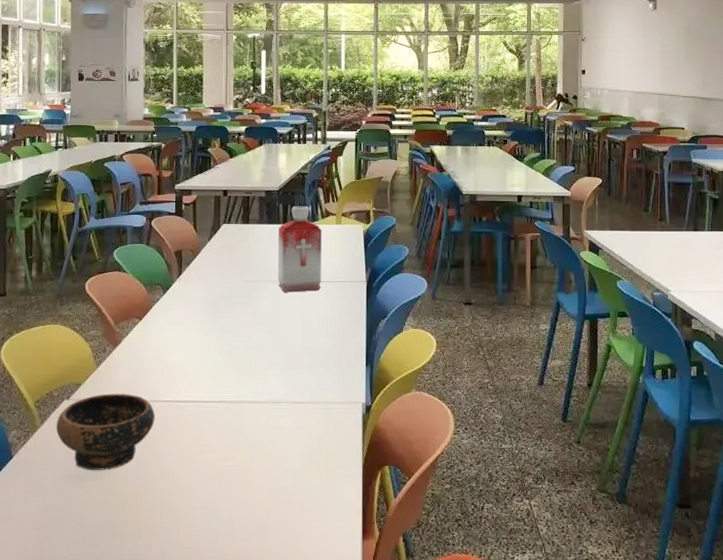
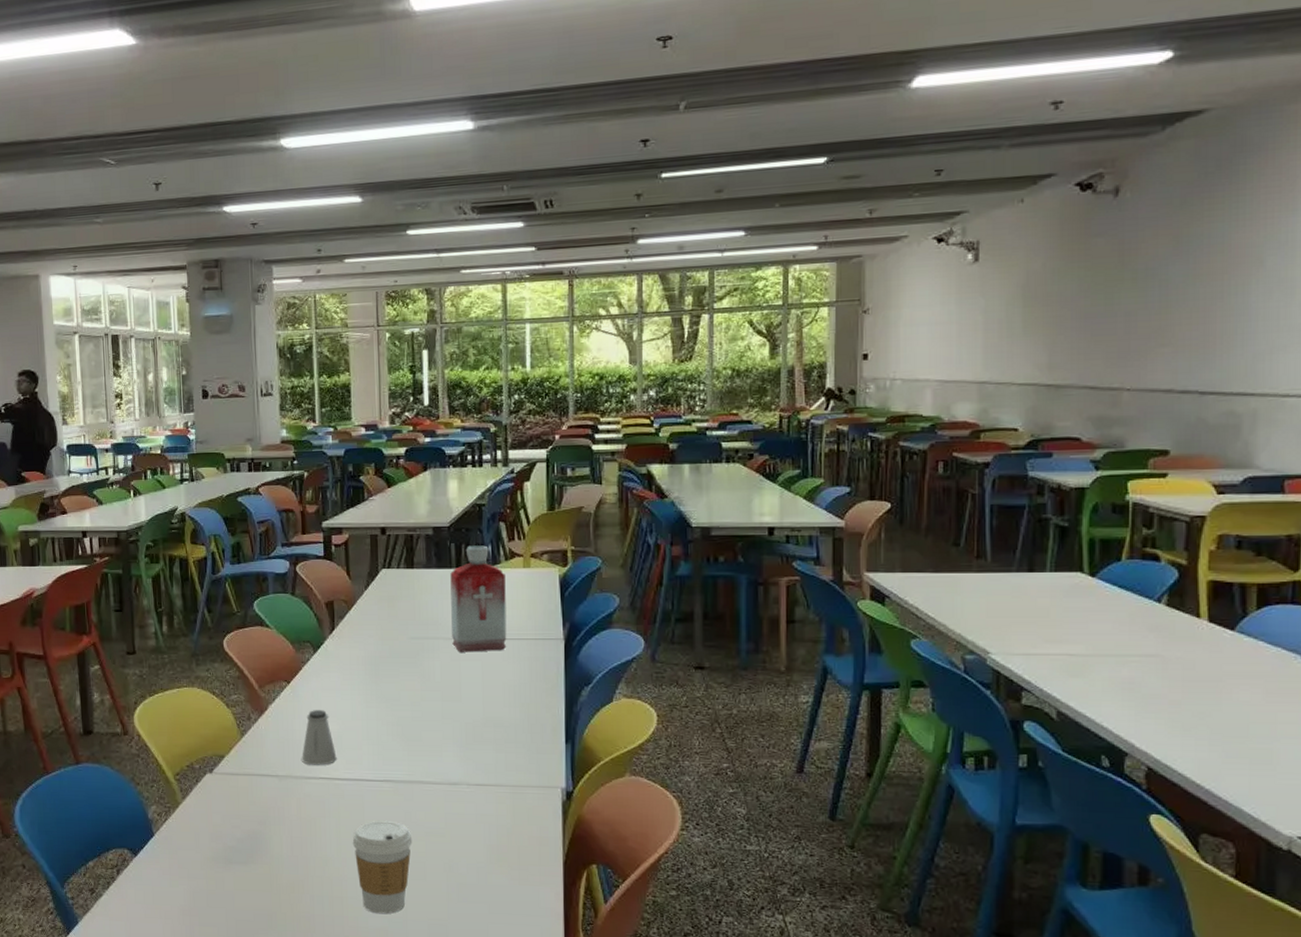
bowl: present [56,393,155,470] -> none [199,767,311,854]
saltshaker: none [149,342,179,390] -> present [302,710,337,765]
coffee cup: none [189,436,240,518] -> present [352,820,413,915]

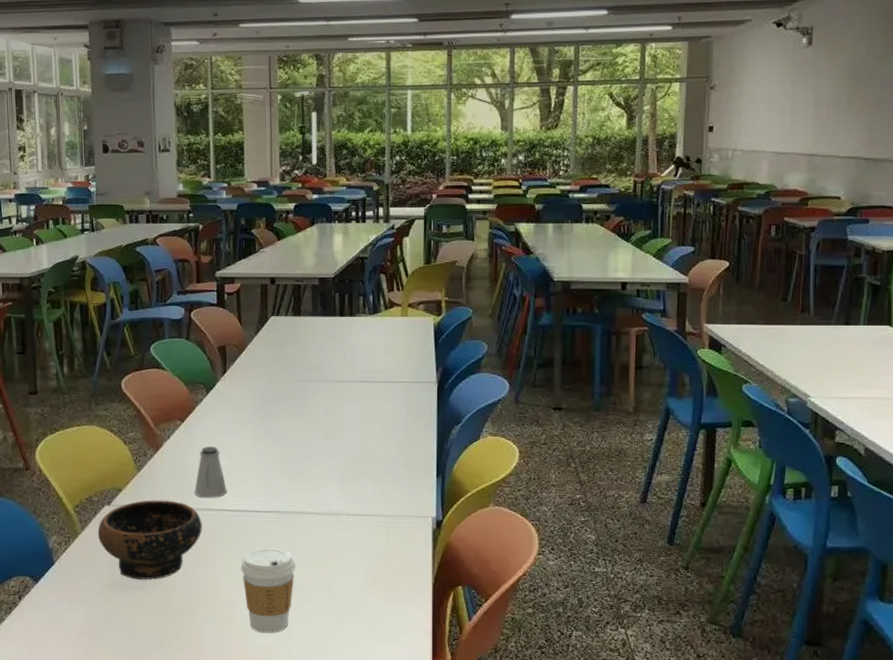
bowl: none [199,767,311,854] -> present [97,500,202,580]
bottle: present [450,545,507,652] -> none [334,295,385,394]

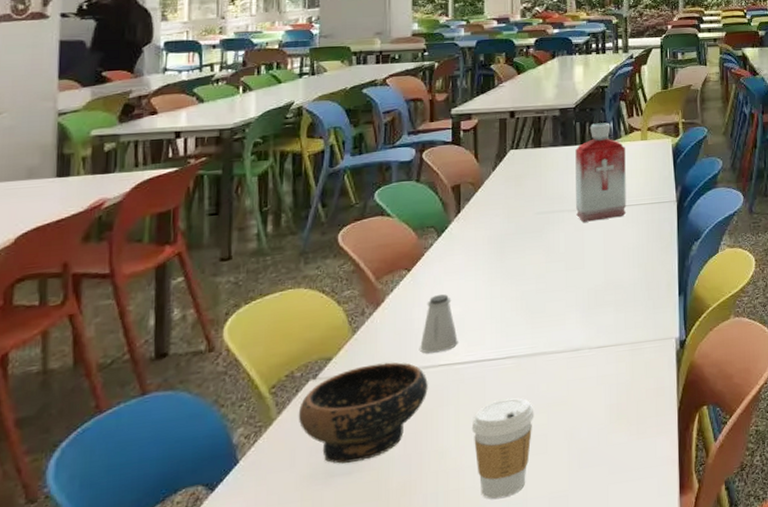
bottle: none [334,295,385,394] -> present [575,122,627,222]

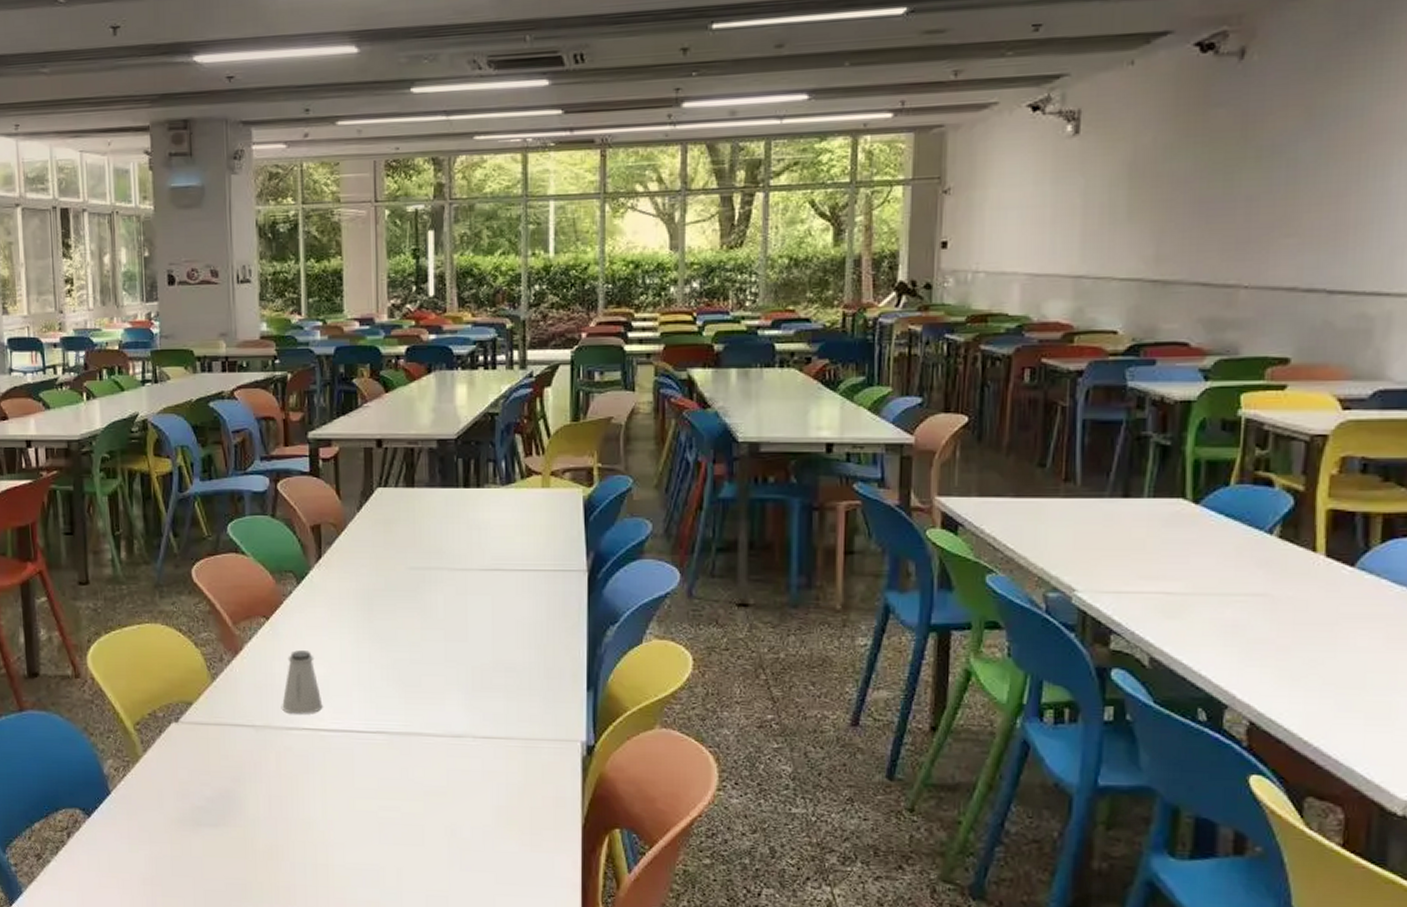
bowl: present [298,362,428,464] -> none [162,716,292,815]
coffee cup: present [471,397,534,500] -> none [339,777,409,885]
bottle: present [575,122,627,222] -> none [456,461,522,585]

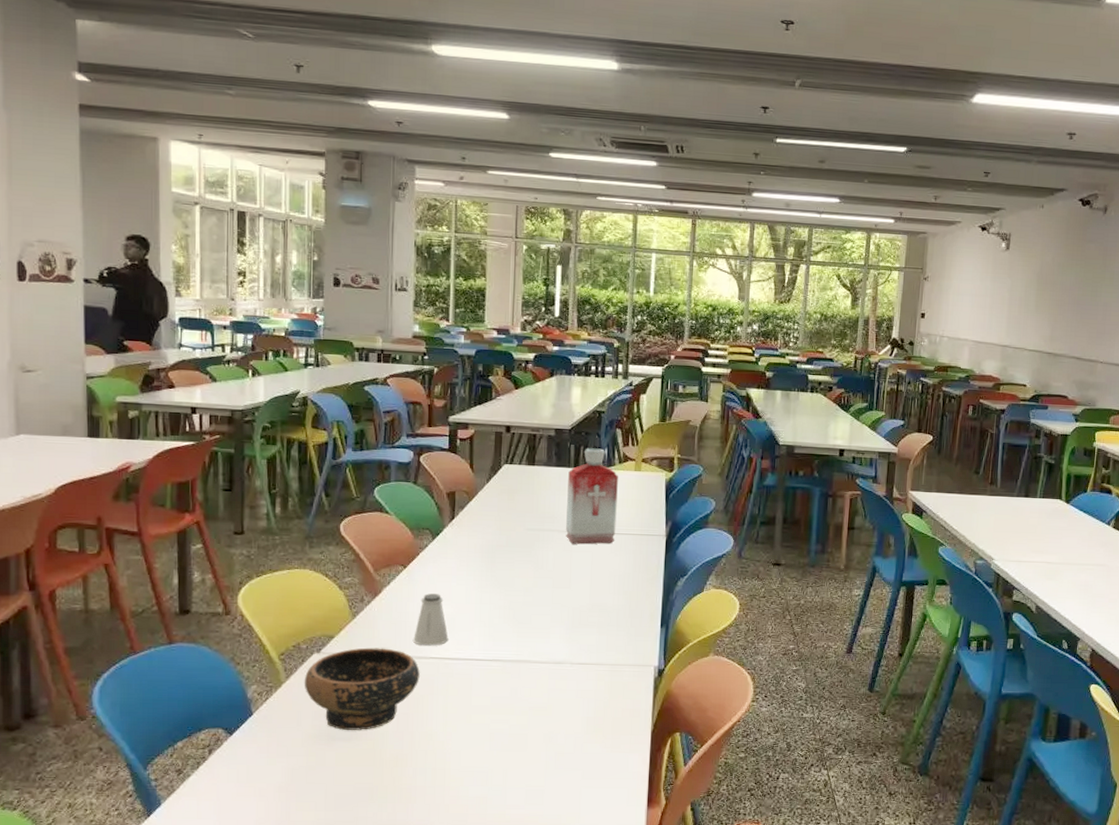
bowl: none [162,716,292,815] -> present [304,647,420,730]
bottle: none [456,461,522,585] -> present [565,448,618,545]

